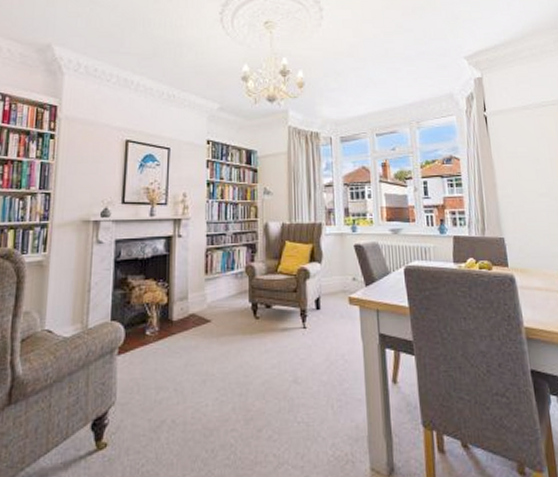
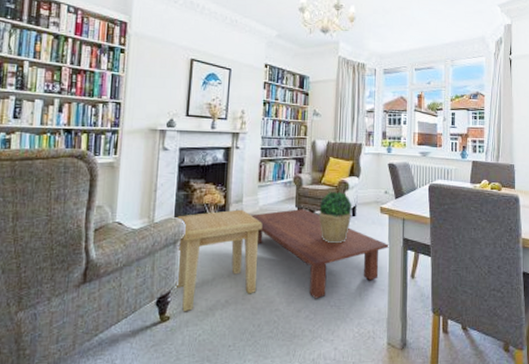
side table: none [112,308,212,437] -> present [175,209,263,312]
coffee table: none [198,304,363,415] -> present [251,209,389,299]
potted plant: none [277,280,316,345] -> present [319,191,353,244]

